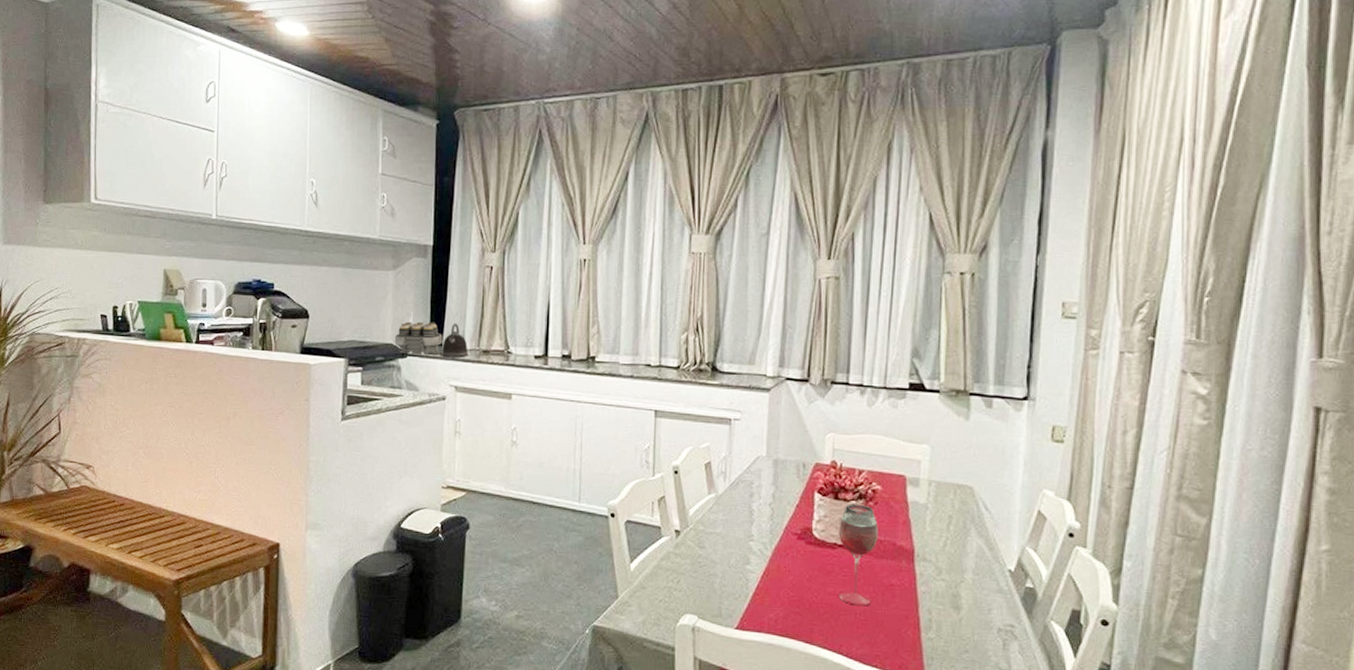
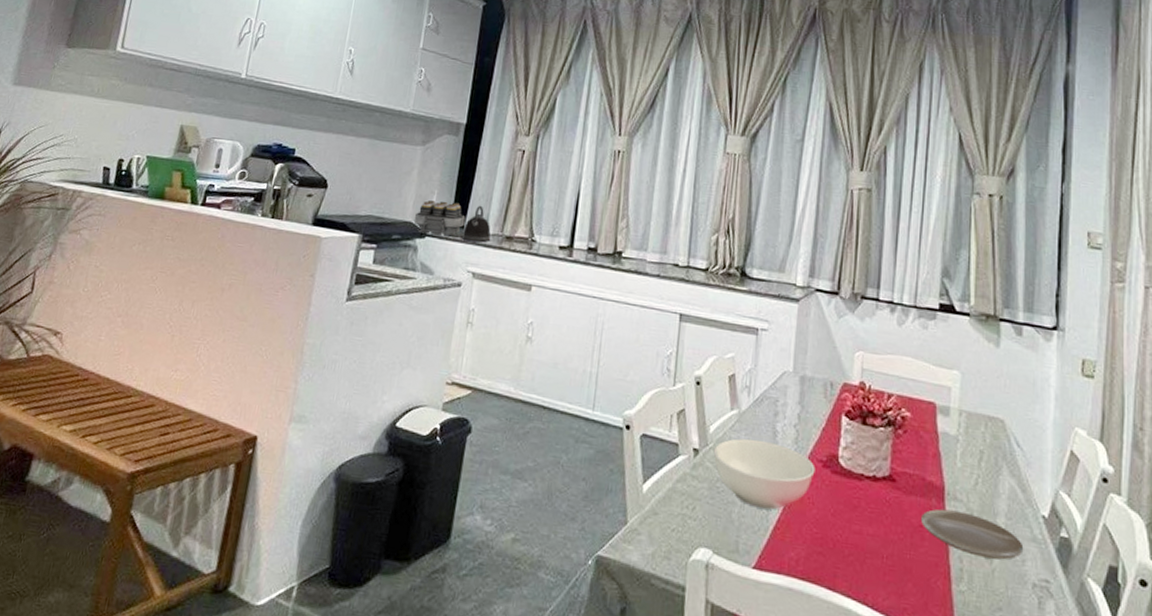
bowl: none [694,518,791,579] -> present [713,438,815,510]
wineglass: present [838,503,878,606] -> none [865,430,907,550]
plate: none [892,569,990,610] -> present [921,508,1024,560]

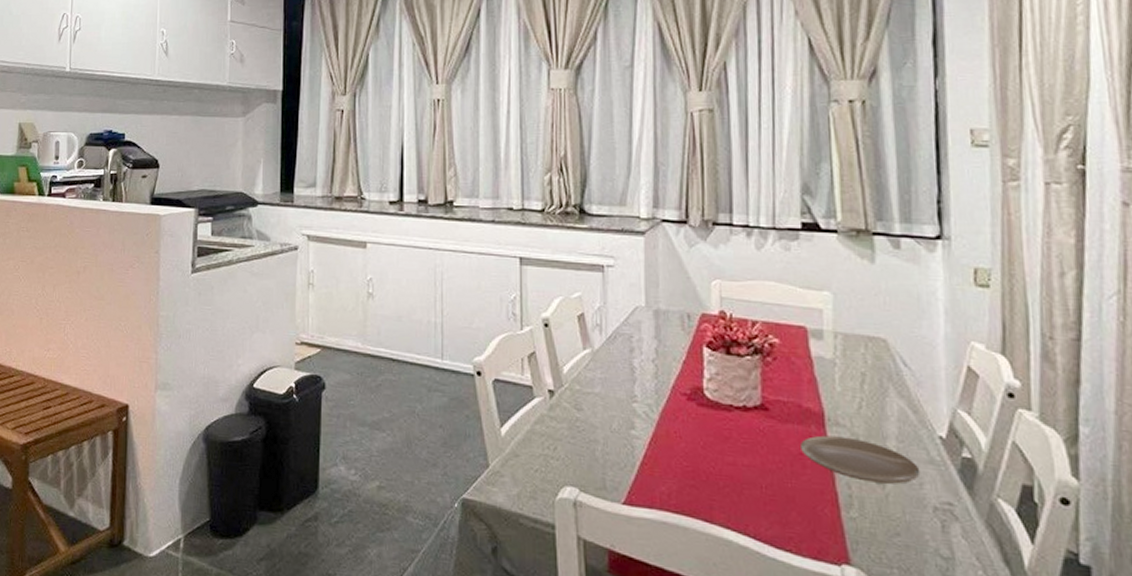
spice rack: present [414,200,466,237] -> none [244,168,294,202]
kettle: present [461,205,492,243] -> none [292,169,321,206]
bowl: present [713,438,815,510] -> none [569,376,680,446]

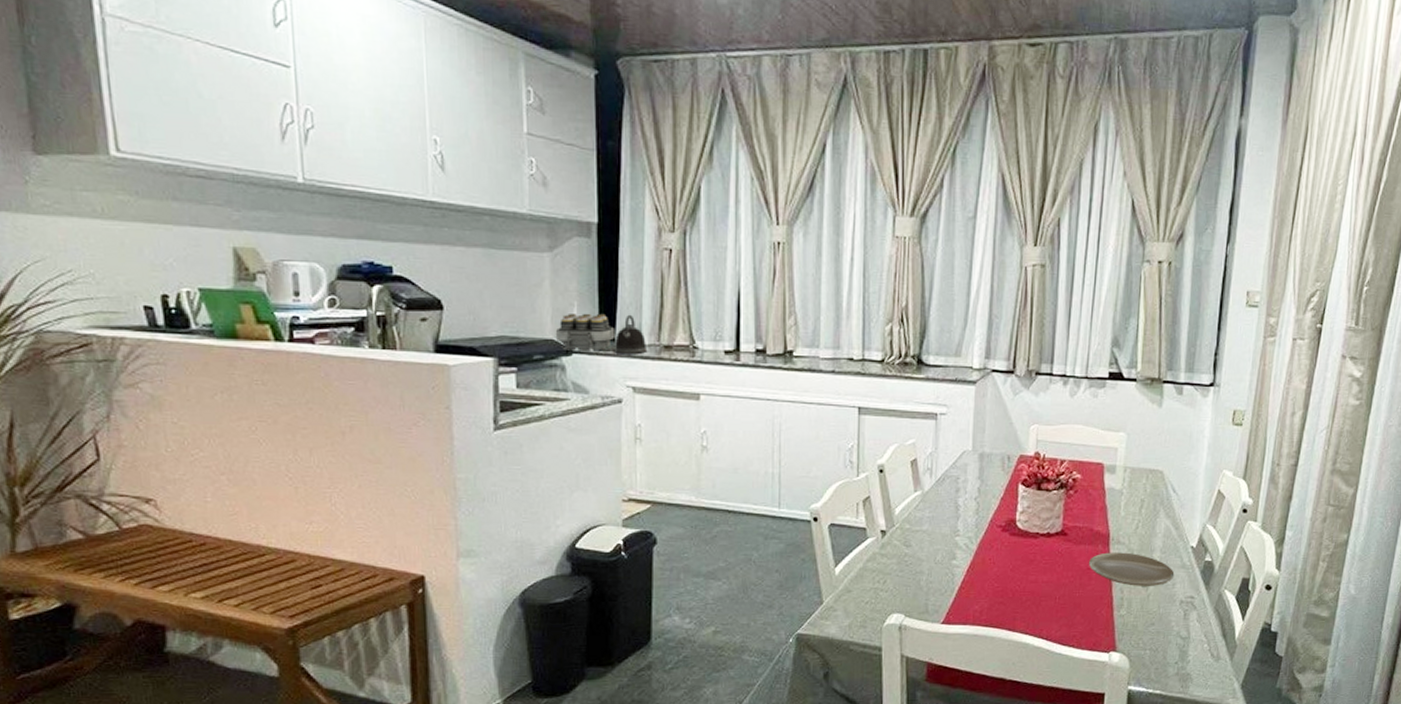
spice rack: none [244,168,294,202] -> present [555,313,615,351]
kettle: none [292,169,321,206] -> present [614,314,648,355]

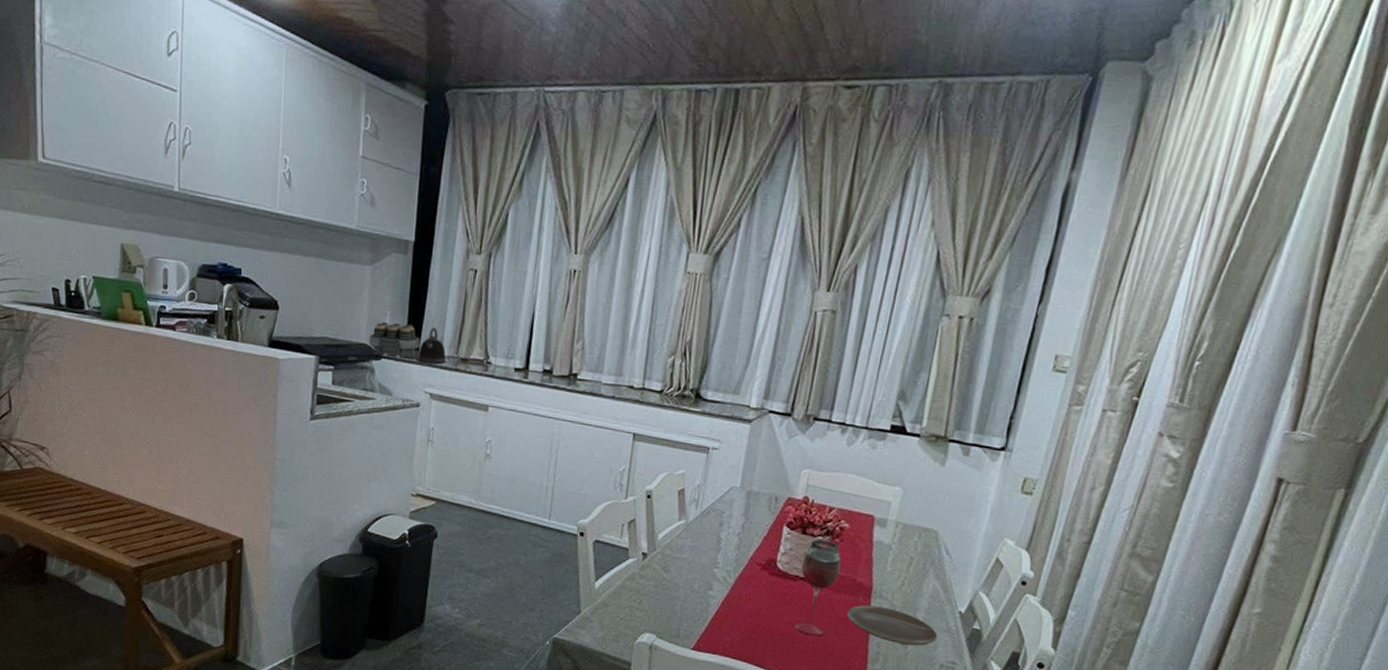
wineglass: none [1040,493,1077,591] -> present [794,539,841,637]

